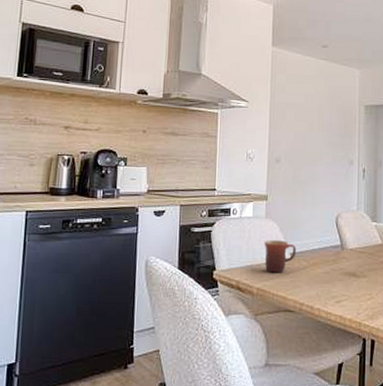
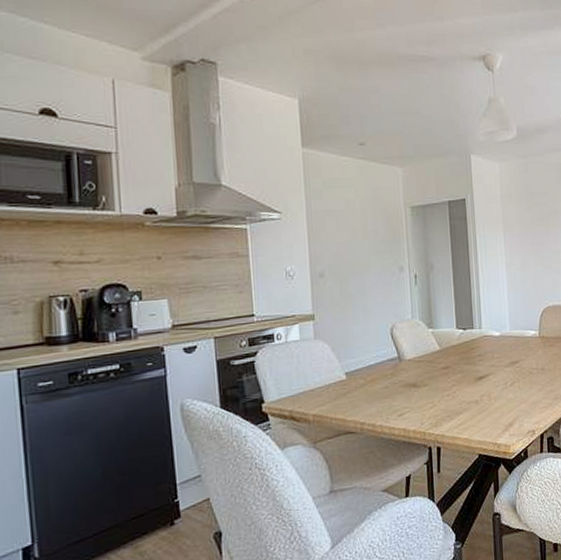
mug: present [264,240,297,273] -> none [315,360,352,397]

